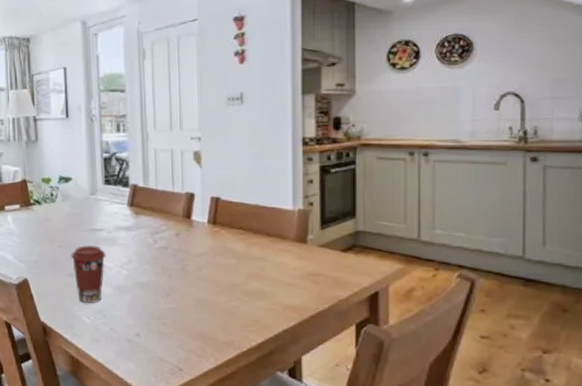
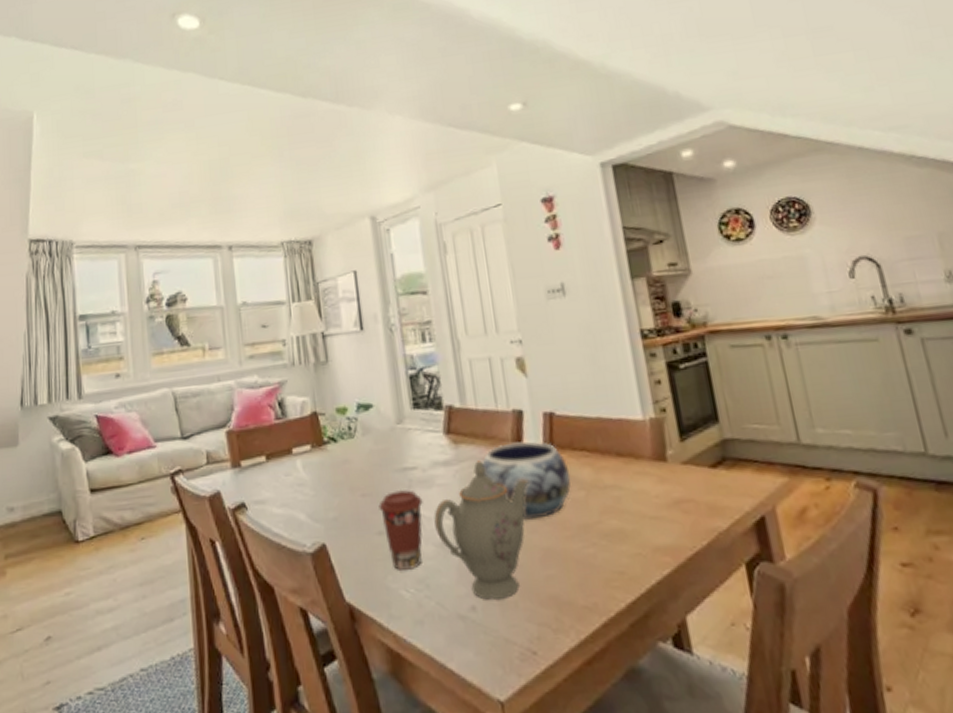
teapot: none [114,229,193,331] -> present [434,460,529,600]
decorative bowl: none [156,218,227,276] -> present [482,441,571,520]

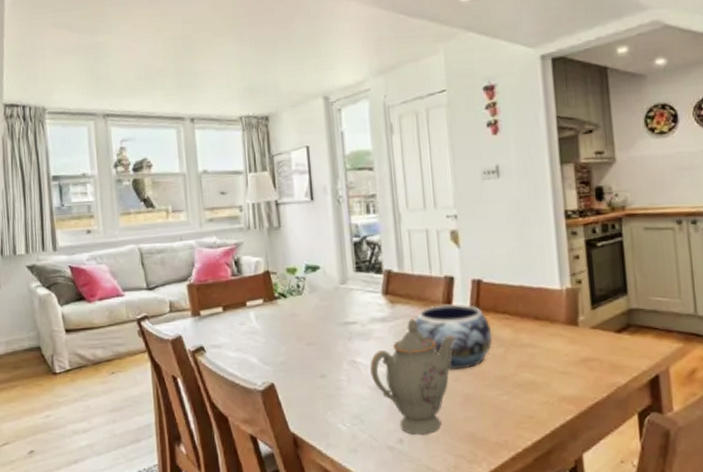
coffee cup: present [378,489,423,570] -> none [322,340,361,408]

